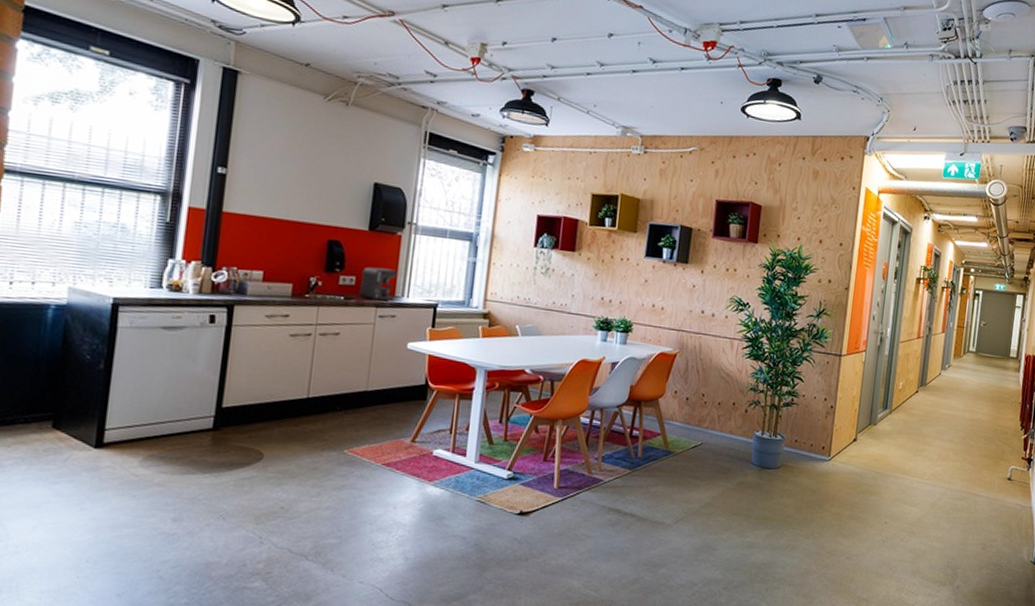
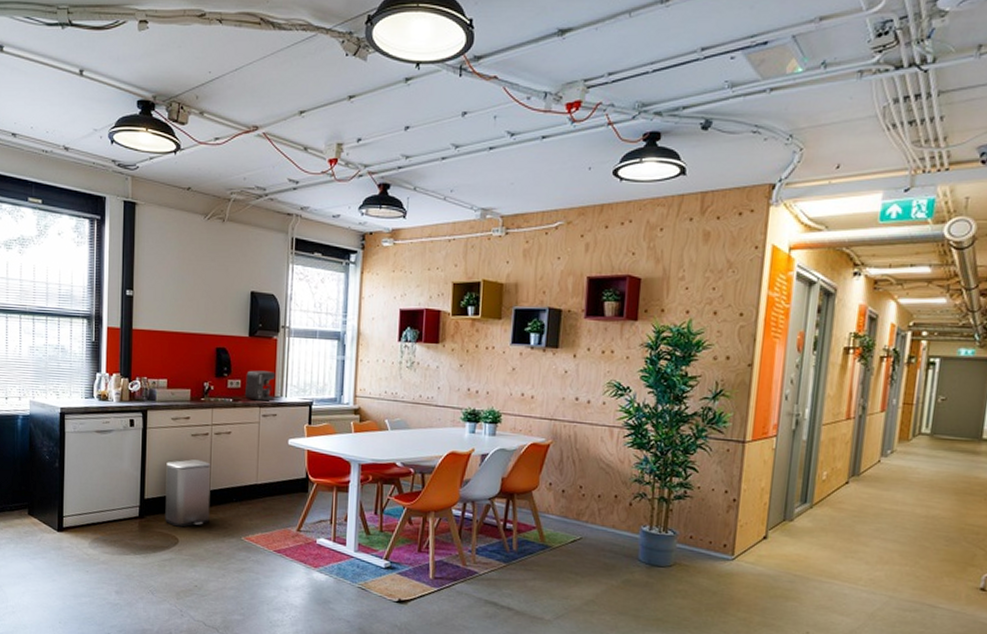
pedal bin: none [247,362,313,440] -> present [165,459,211,527]

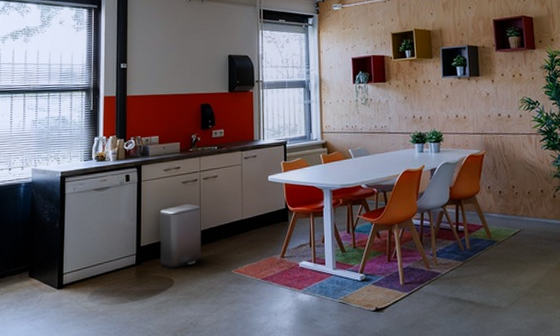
coffee maker: present [244,370,276,401] -> none [227,119,254,146]

